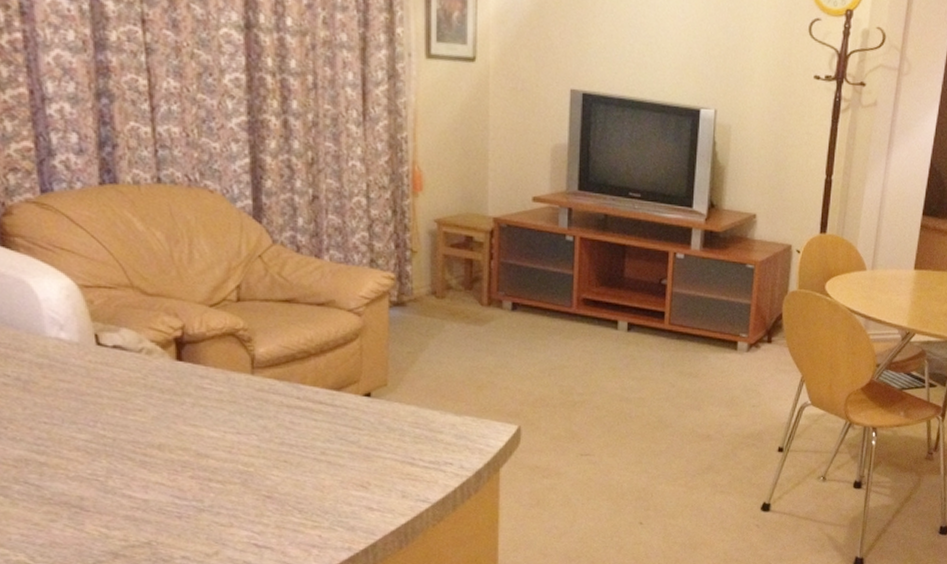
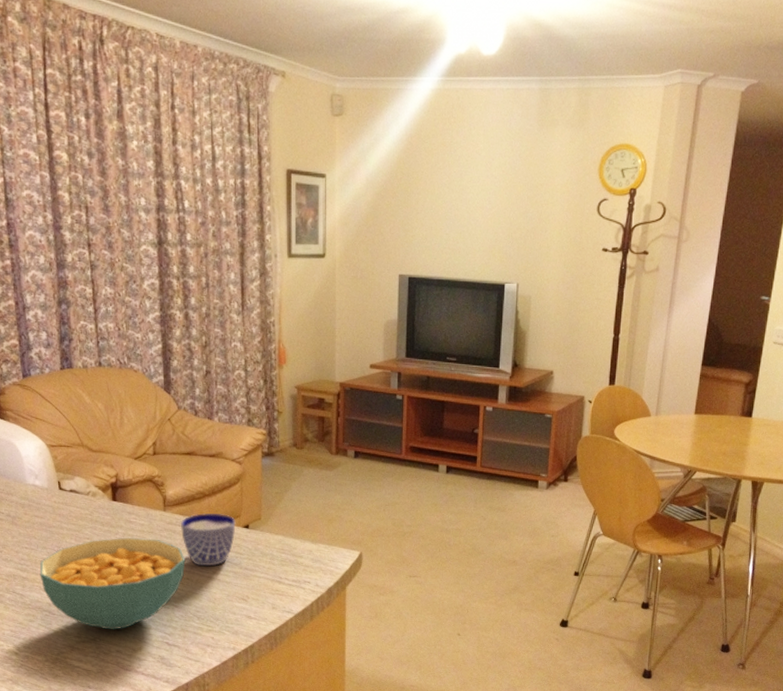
cereal bowl: none [66,408,282,530] -> present [39,537,186,630]
cup: none [275,378,353,446] -> present [180,513,236,567]

